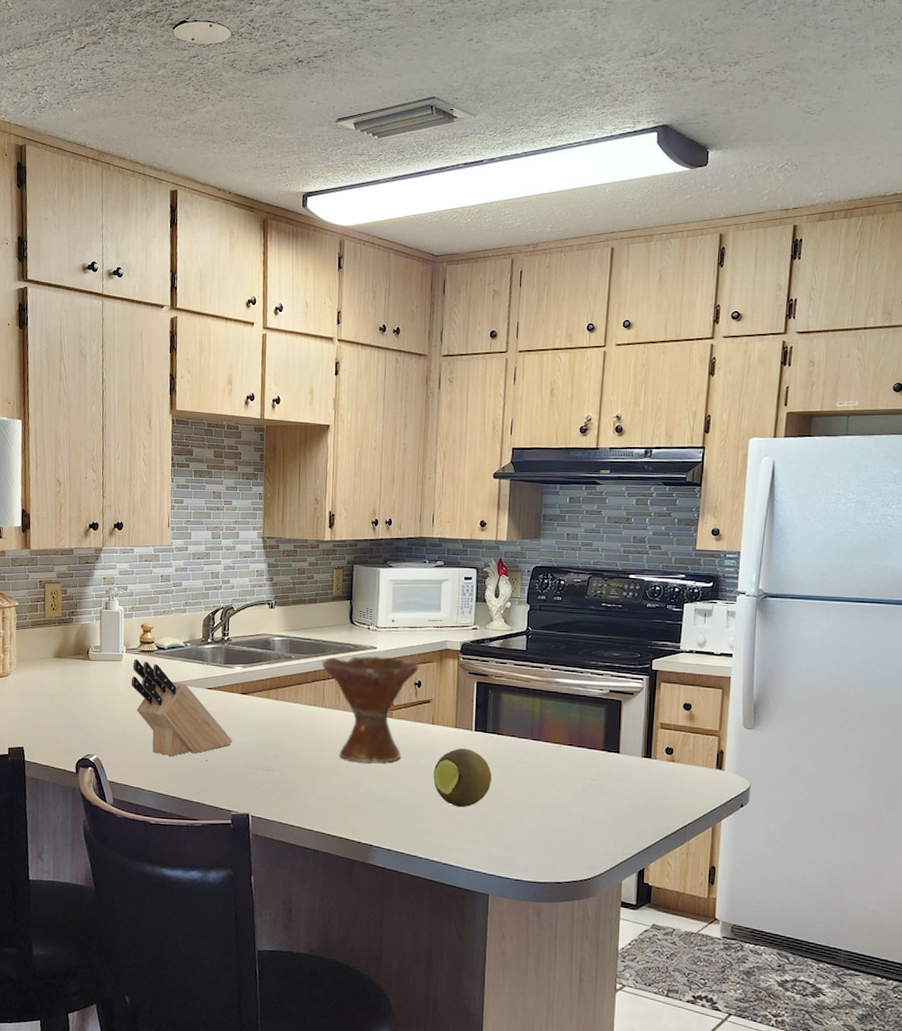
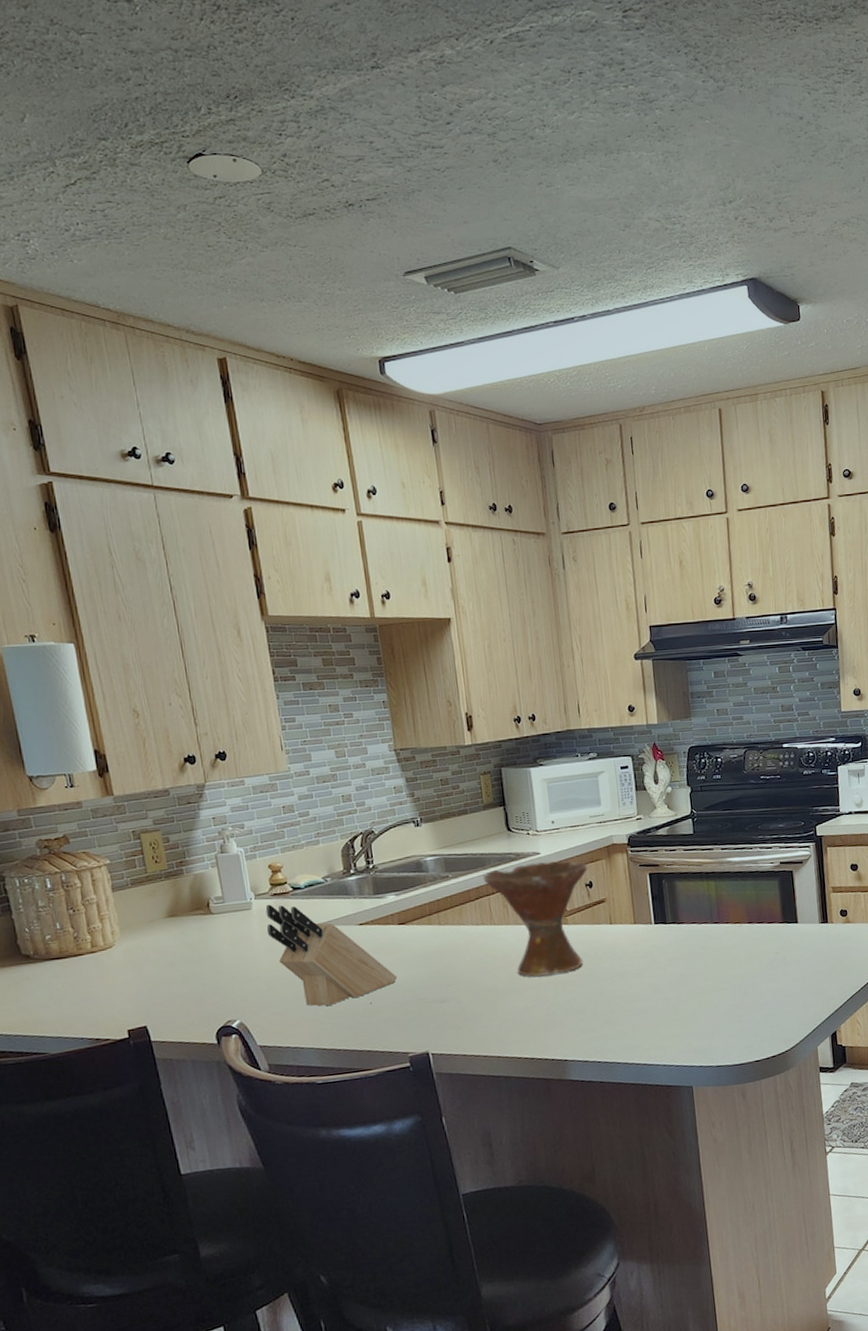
fruit: present [433,748,491,808] -> none [618,943,679,1005]

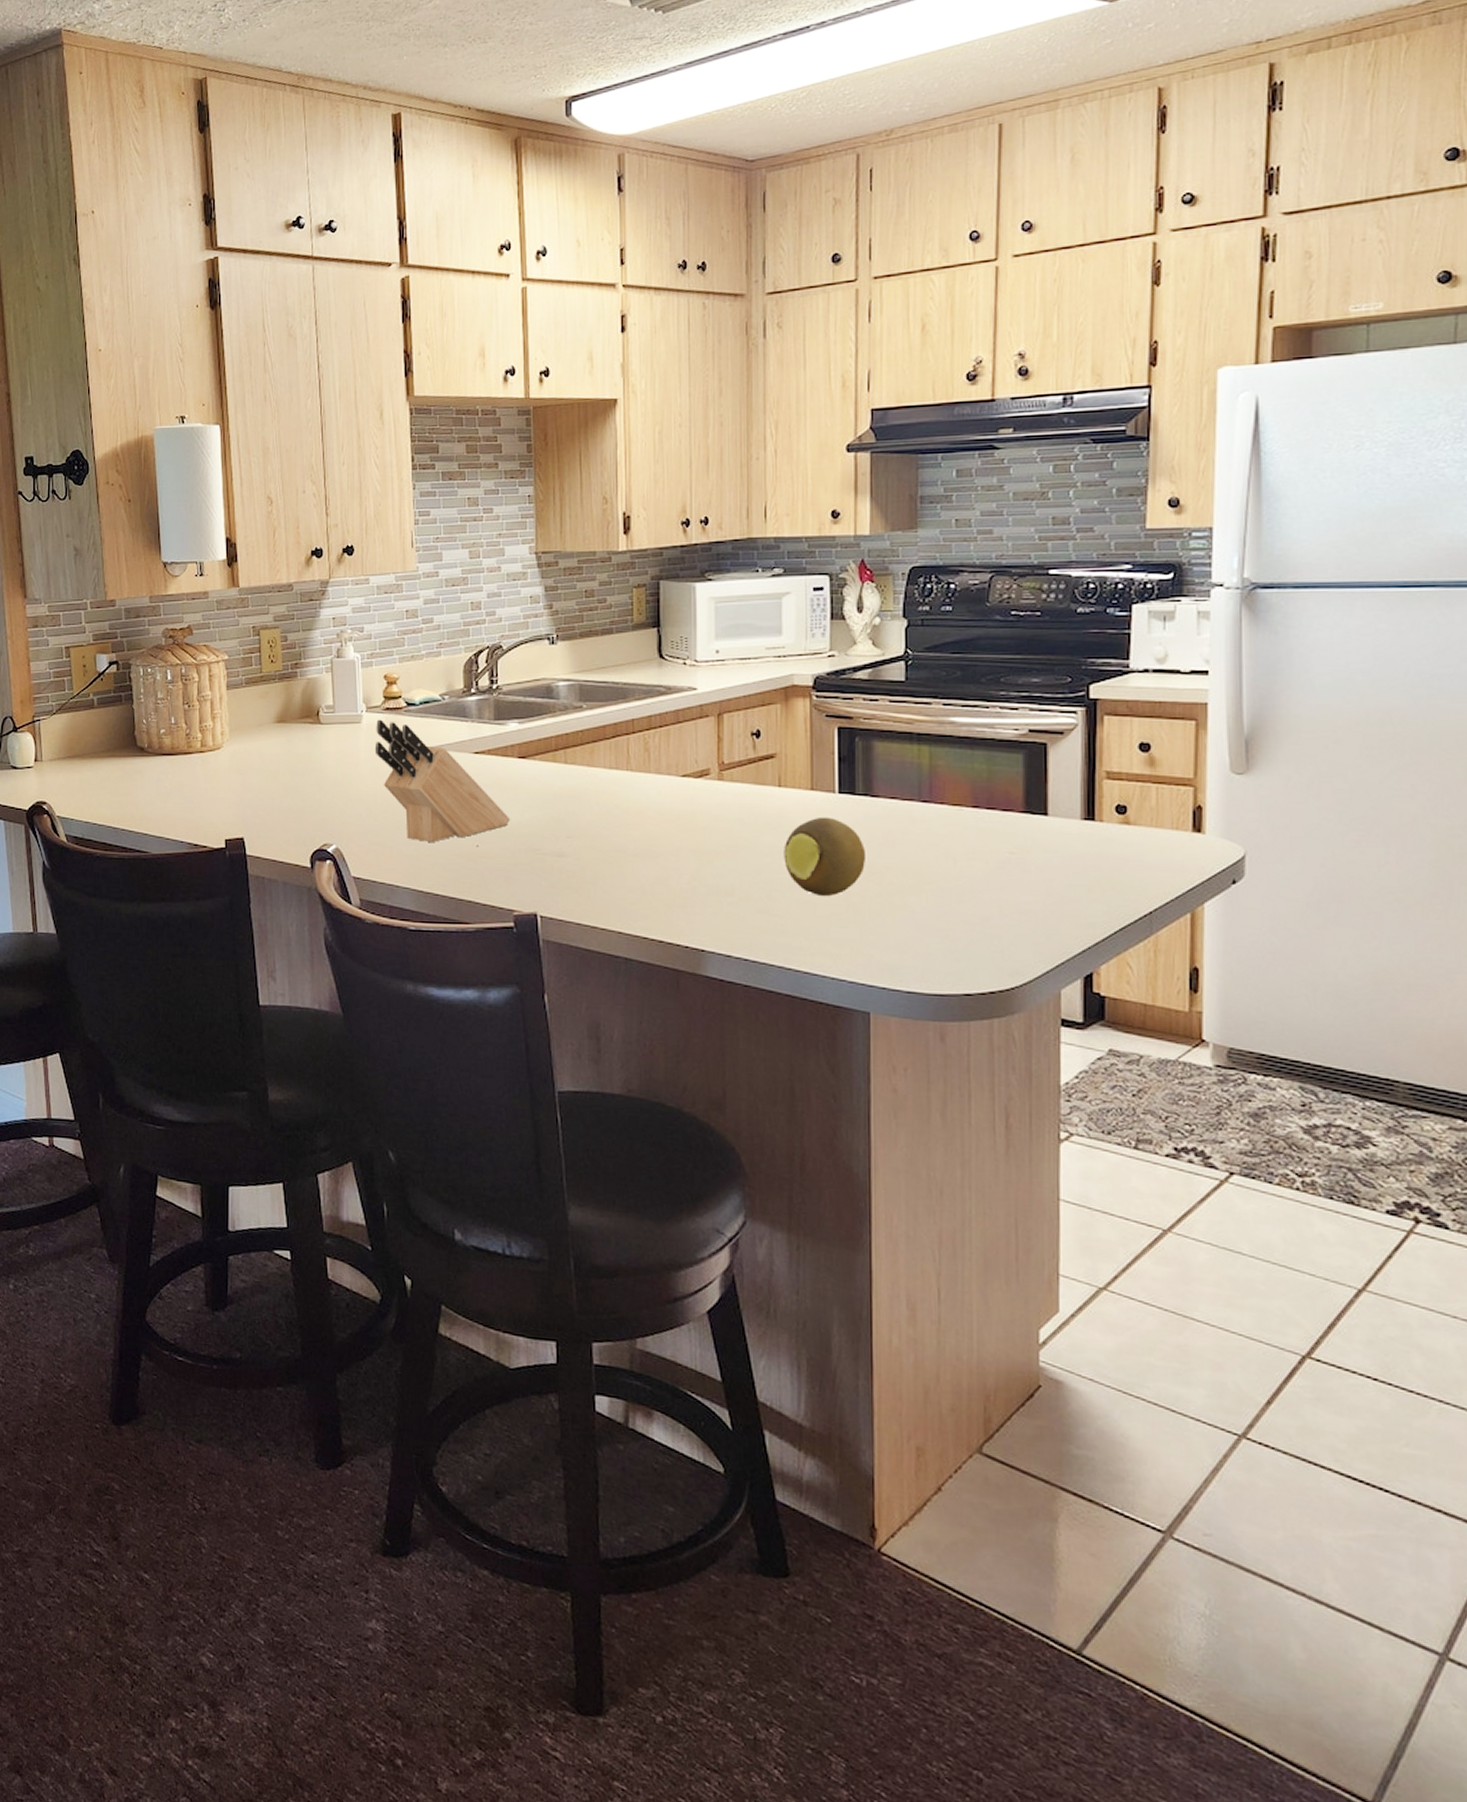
bowl: present [482,861,588,977] -> none [623,700,757,842]
fruit: none [618,943,679,1005] -> present [784,817,865,897]

